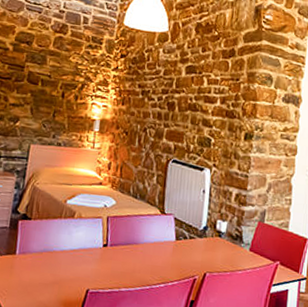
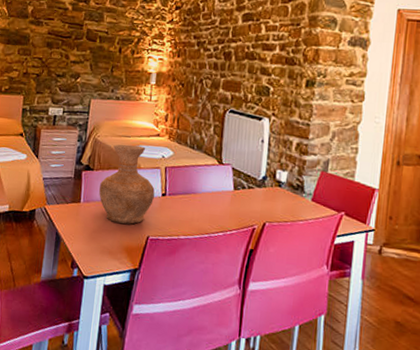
vase: none [36,192,96,277] -> present [99,144,155,224]

